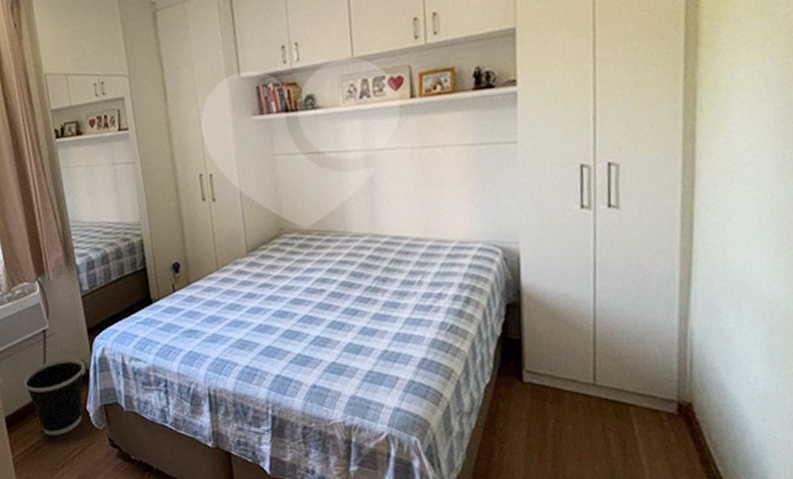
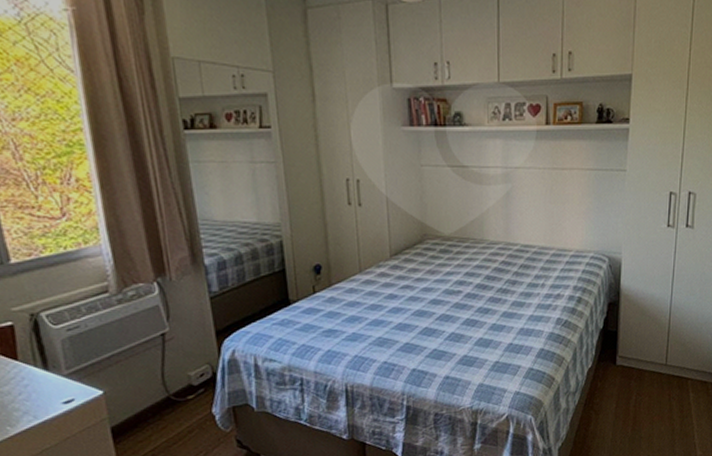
wastebasket: present [23,357,84,435] -> none [135,361,211,442]

